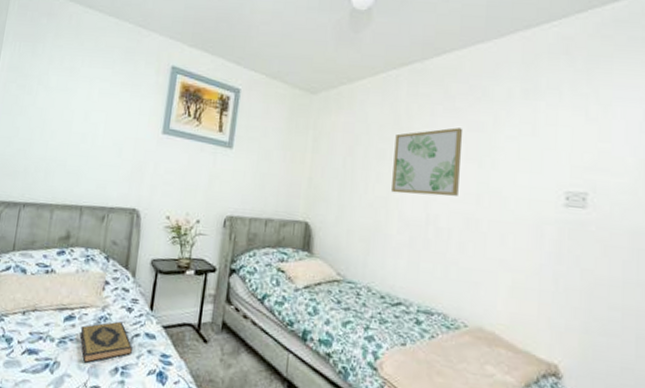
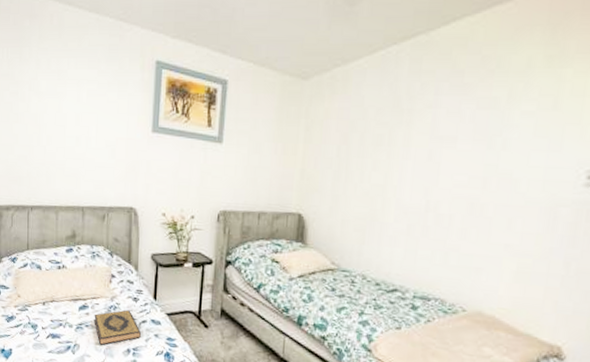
wall art: present [391,127,463,197] -> none [389,106,472,182]

